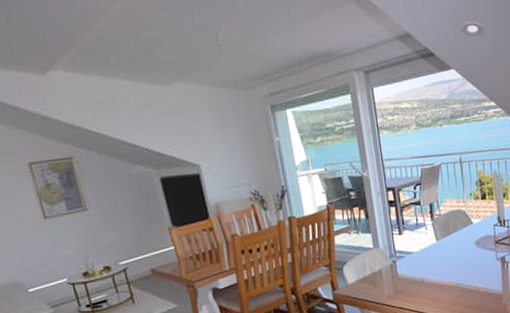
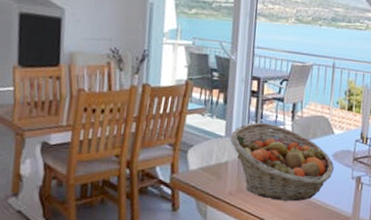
fruit basket: none [378,227,479,294] -> present [230,122,334,202]

